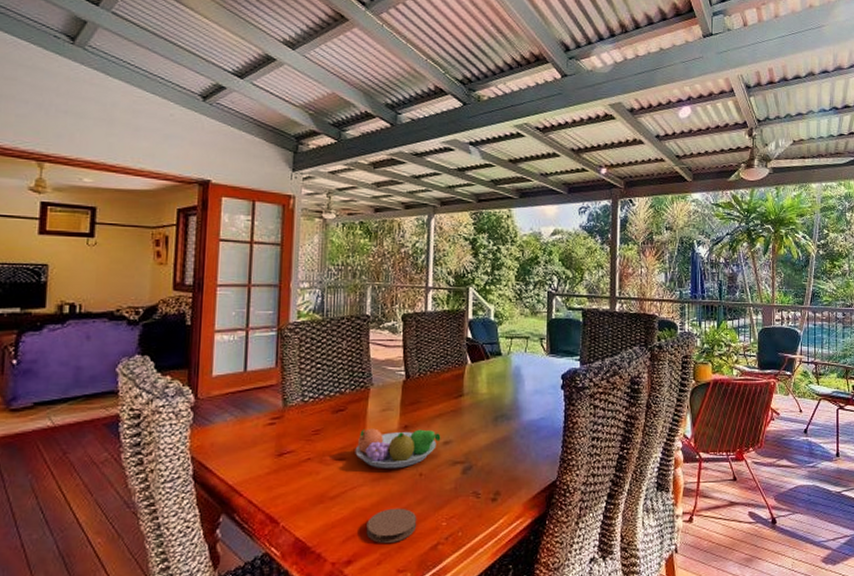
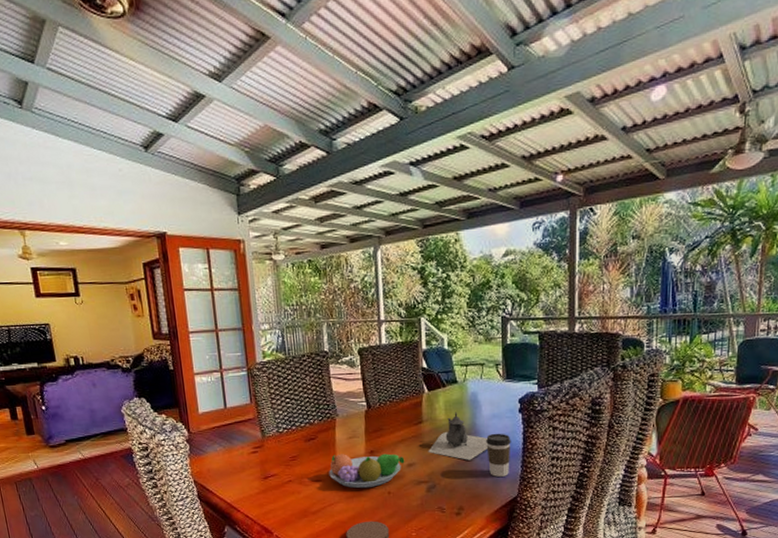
teapot: none [466,385,530,439] -> present [428,412,489,460]
coffee cup: none [527,410,553,458] -> present [486,433,511,477]

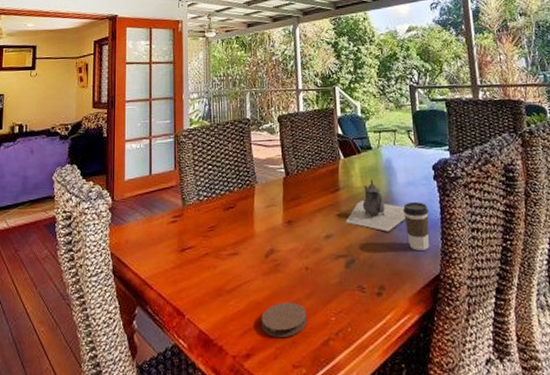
fruit bowl: present [329,453,405,489] -> none [246,224,323,264]

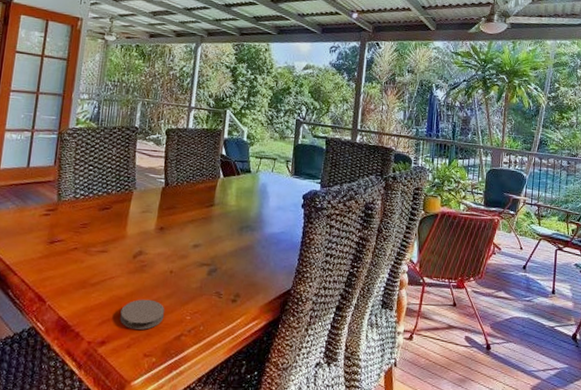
teapot: present [345,179,406,232] -> none [214,199,272,248]
coffee cup: present [403,201,430,250] -> none [268,224,292,268]

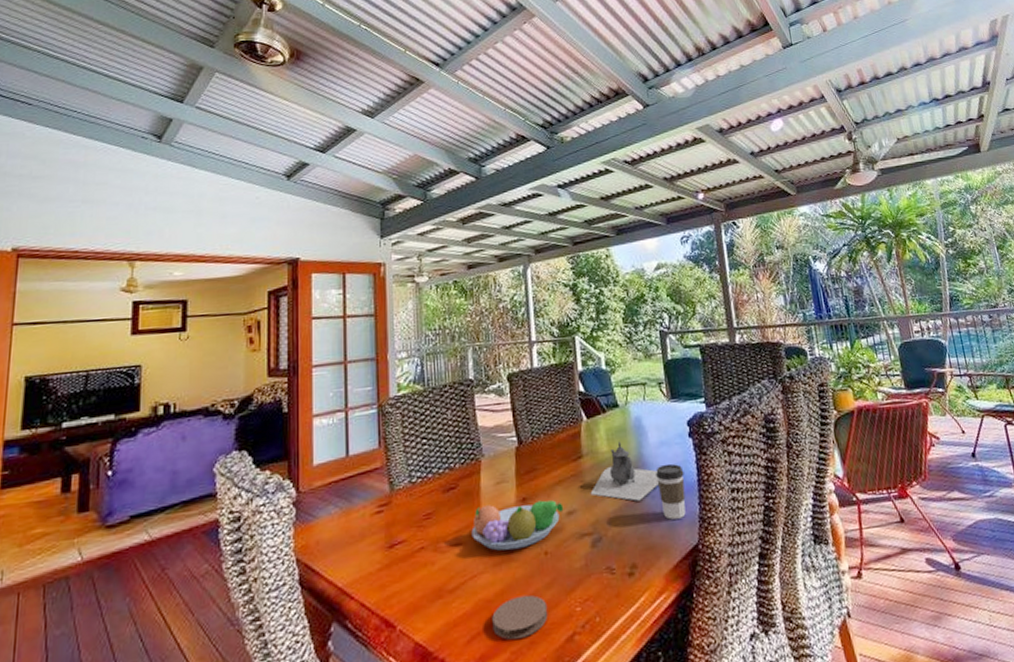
fruit bowl: none [116,226,192,265] -> present [471,500,564,551]
teapot: none [214,199,272,248] -> present [590,441,660,501]
coffee cup: none [268,224,292,268] -> present [656,463,686,520]

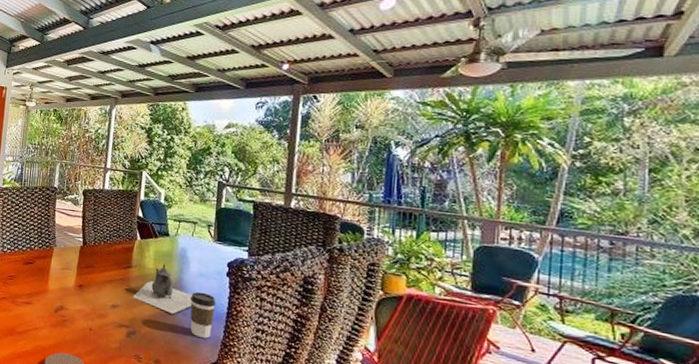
fruit bowl: present [471,500,564,551] -> none [39,281,110,321]

